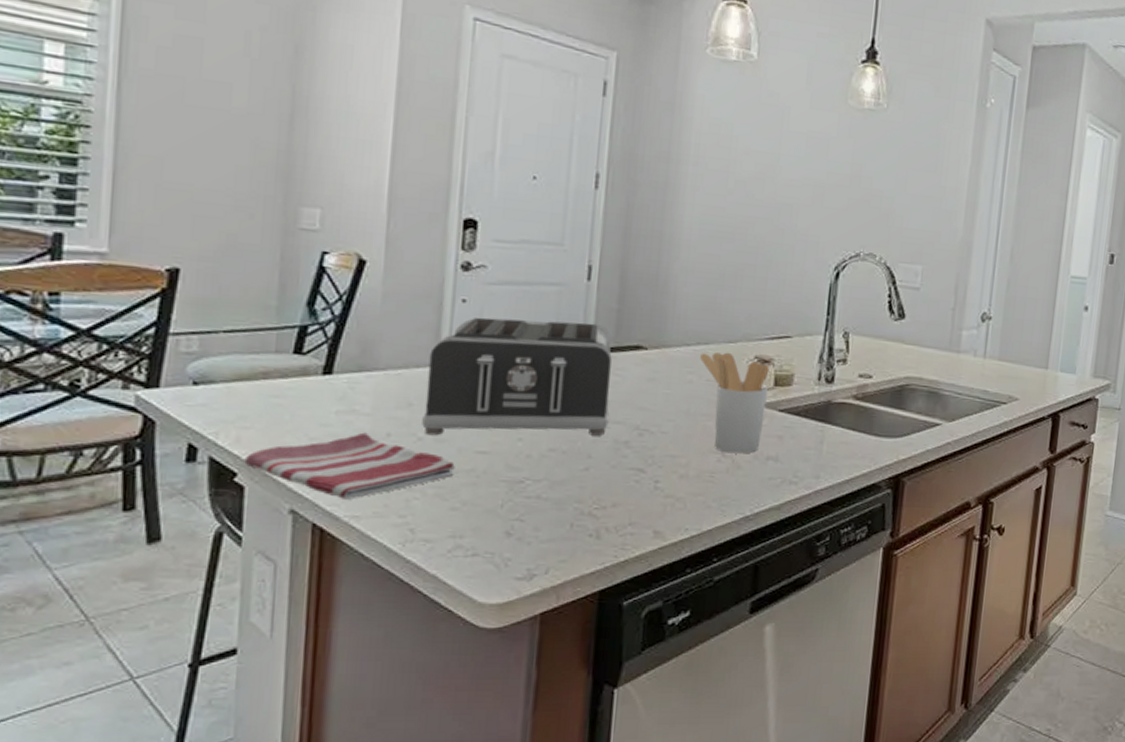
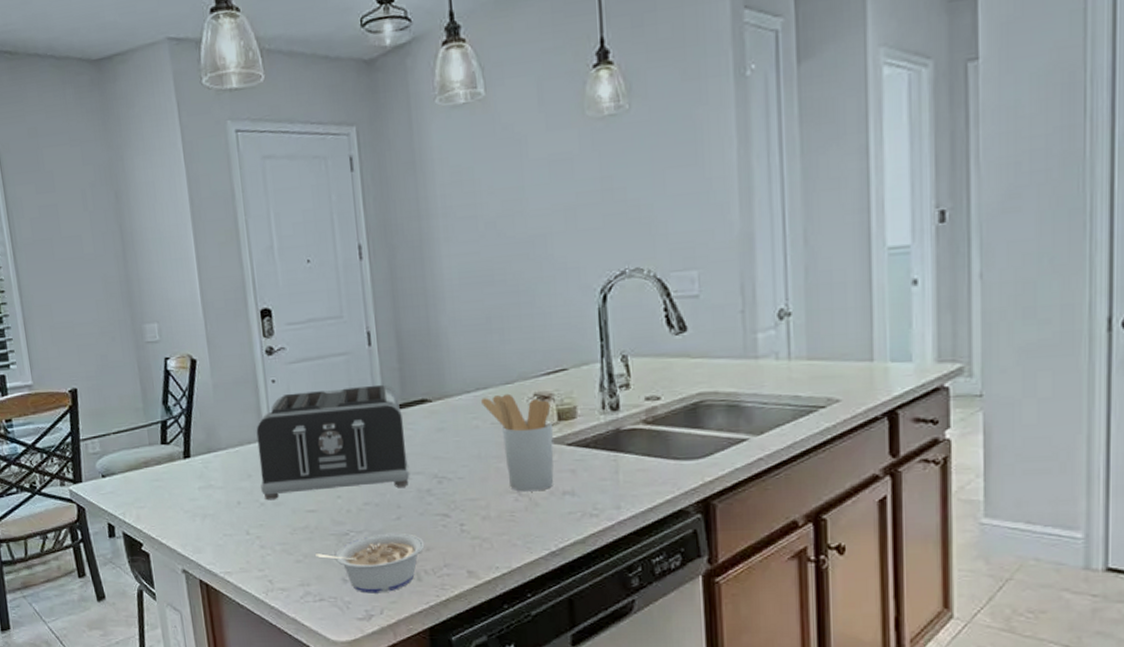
dish towel: present [244,432,455,500] -> none [145,502,294,559]
legume: none [477,484,611,551] -> present [315,533,425,594]

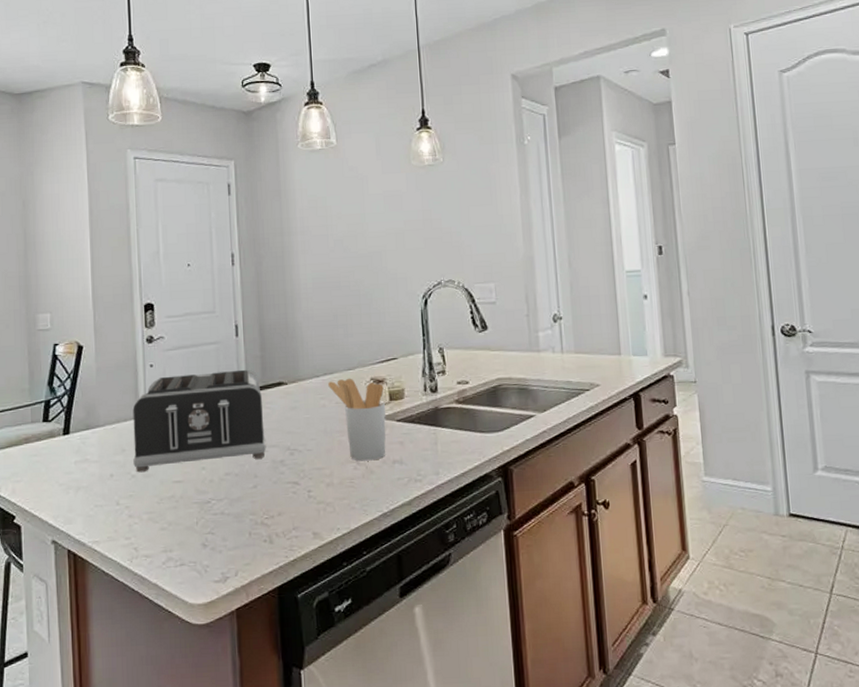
legume: present [315,533,425,594] -> none [179,500,277,557]

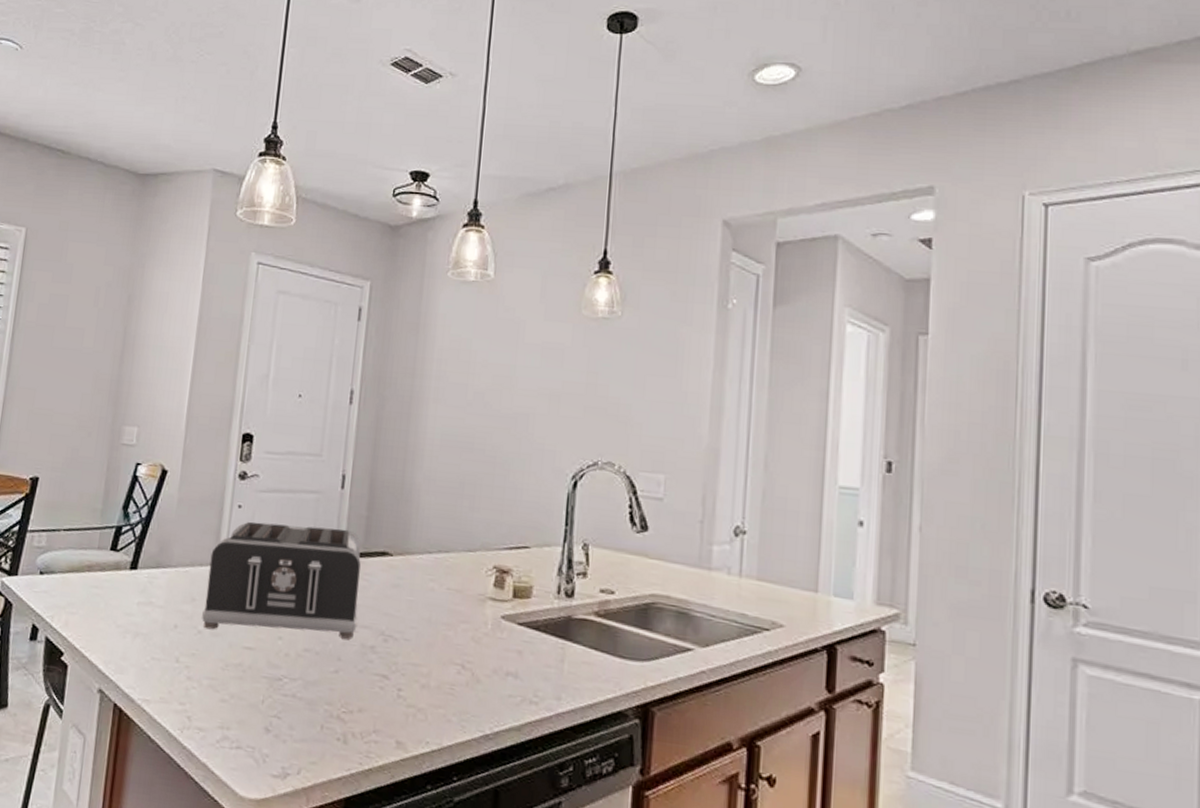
utensil holder: present [328,378,386,461] -> none [441,561,508,668]

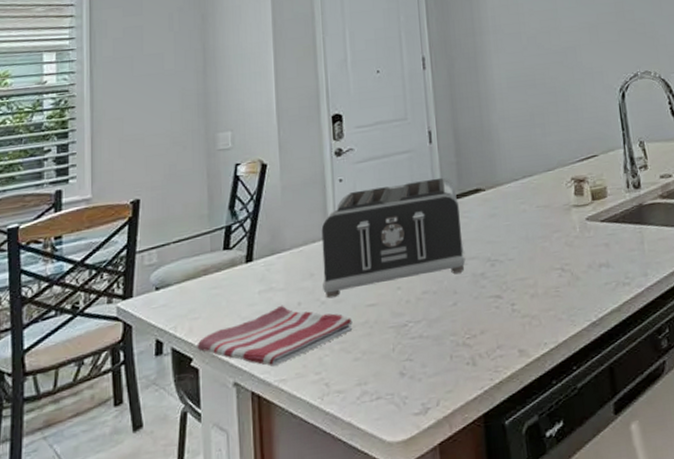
dish towel: none [69,623,226,684] -> present [197,305,353,366]

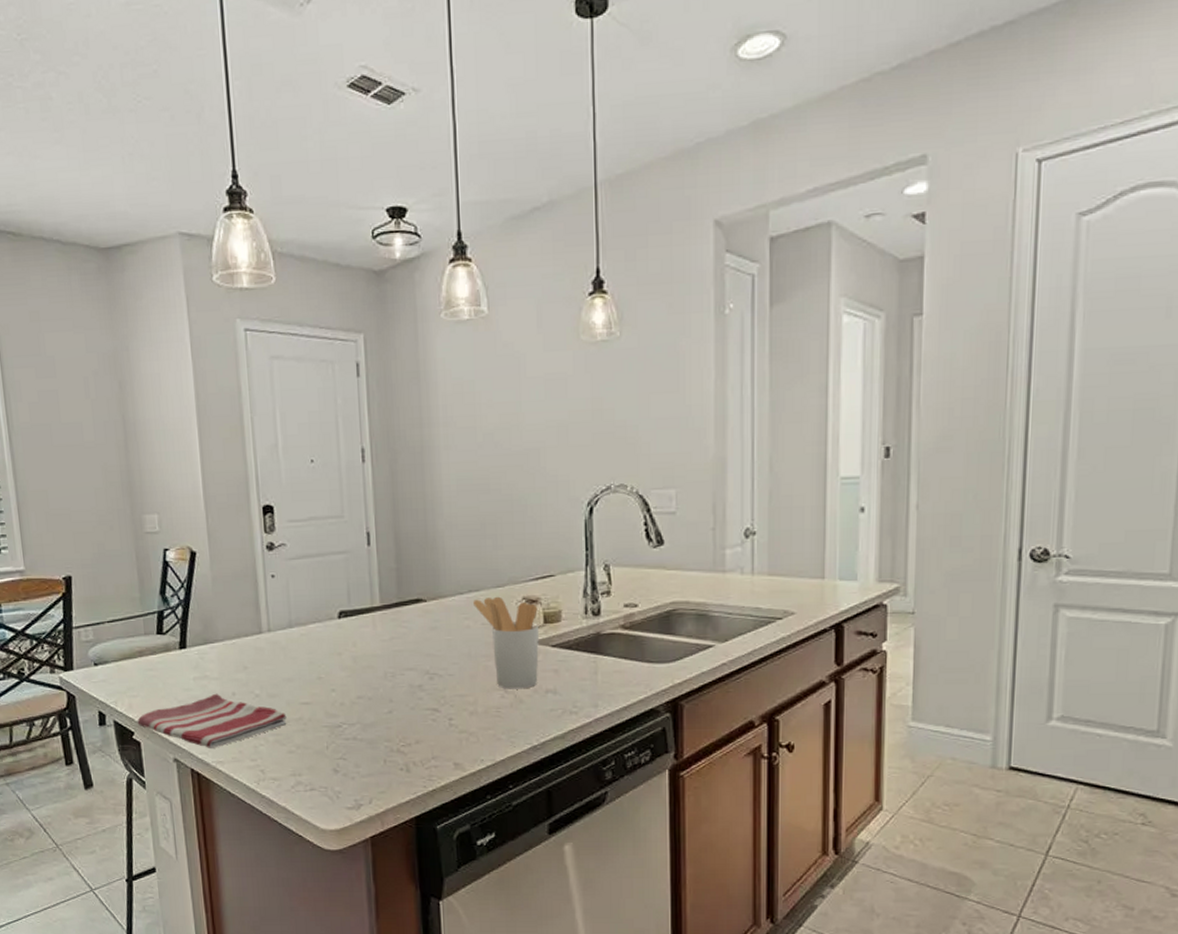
toaster: present [321,177,466,299] -> none [254,583,403,692]
utensil holder: none [528,179,591,268] -> present [473,596,540,689]

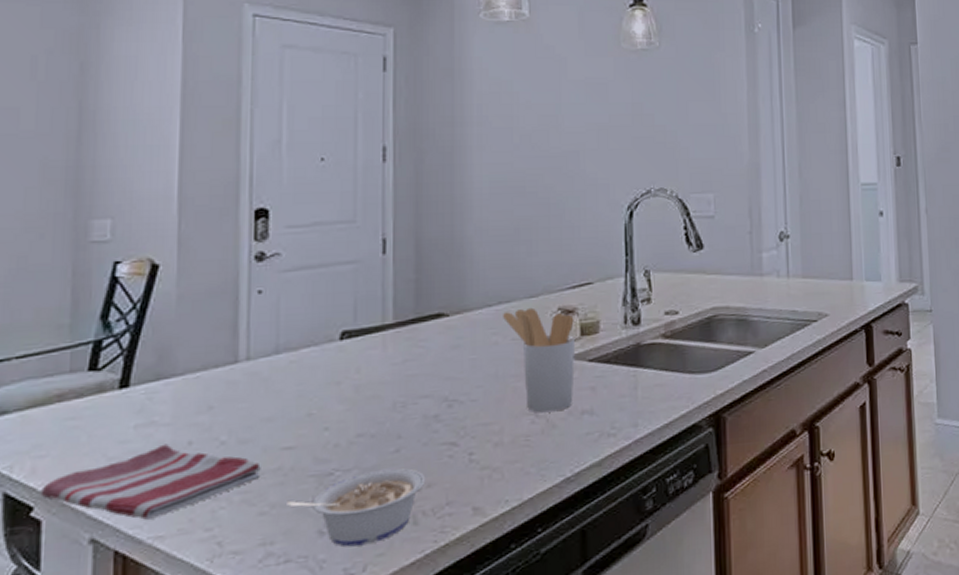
legume: none [308,726,414,784] -> present [287,468,426,547]

